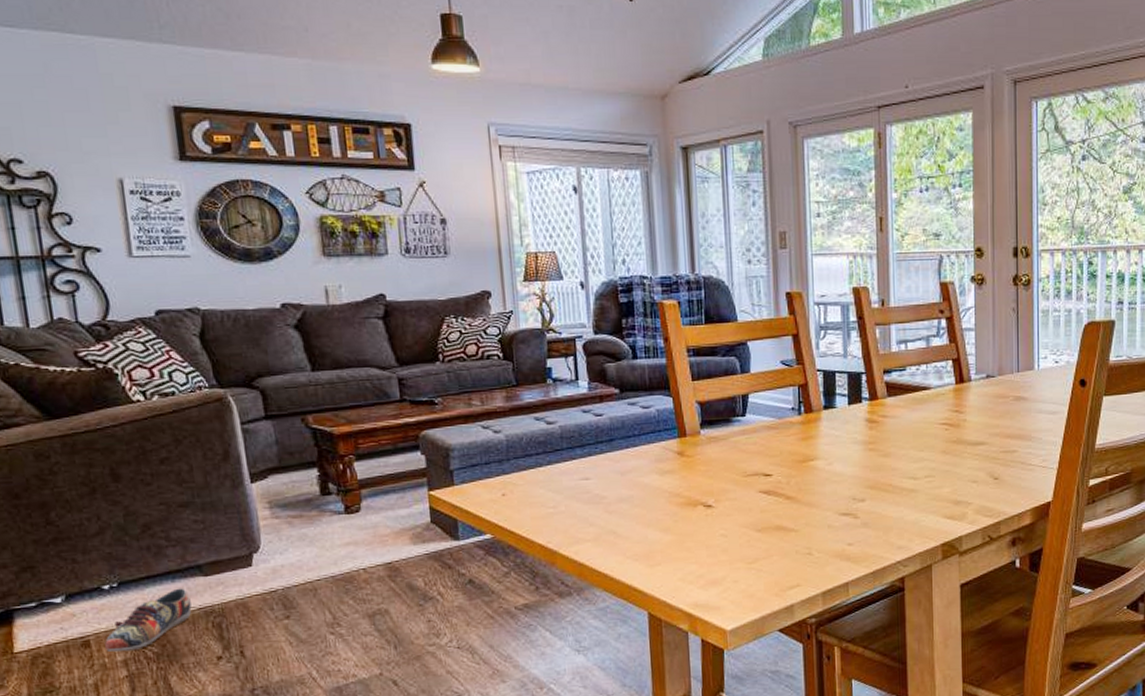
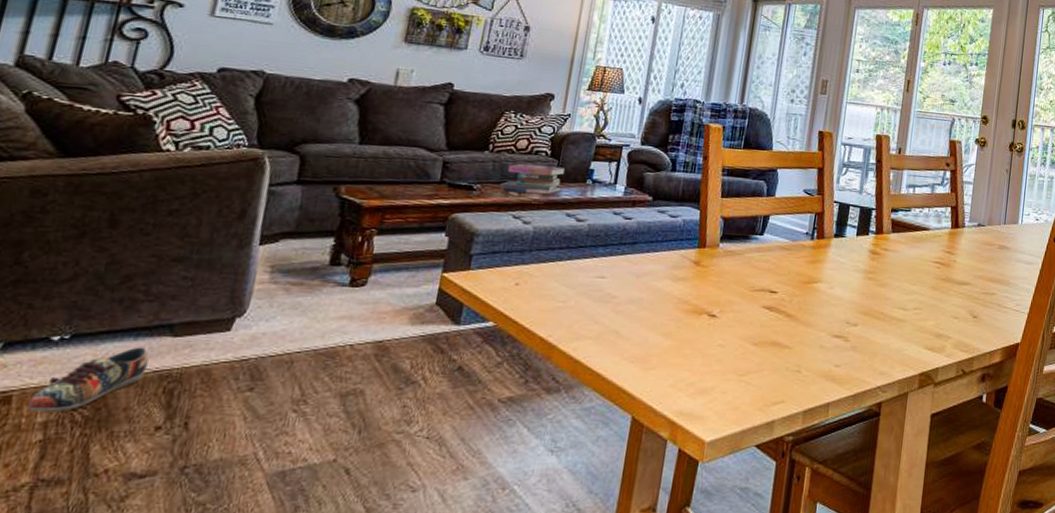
books: none [459,368,523,403] -> present [499,163,566,195]

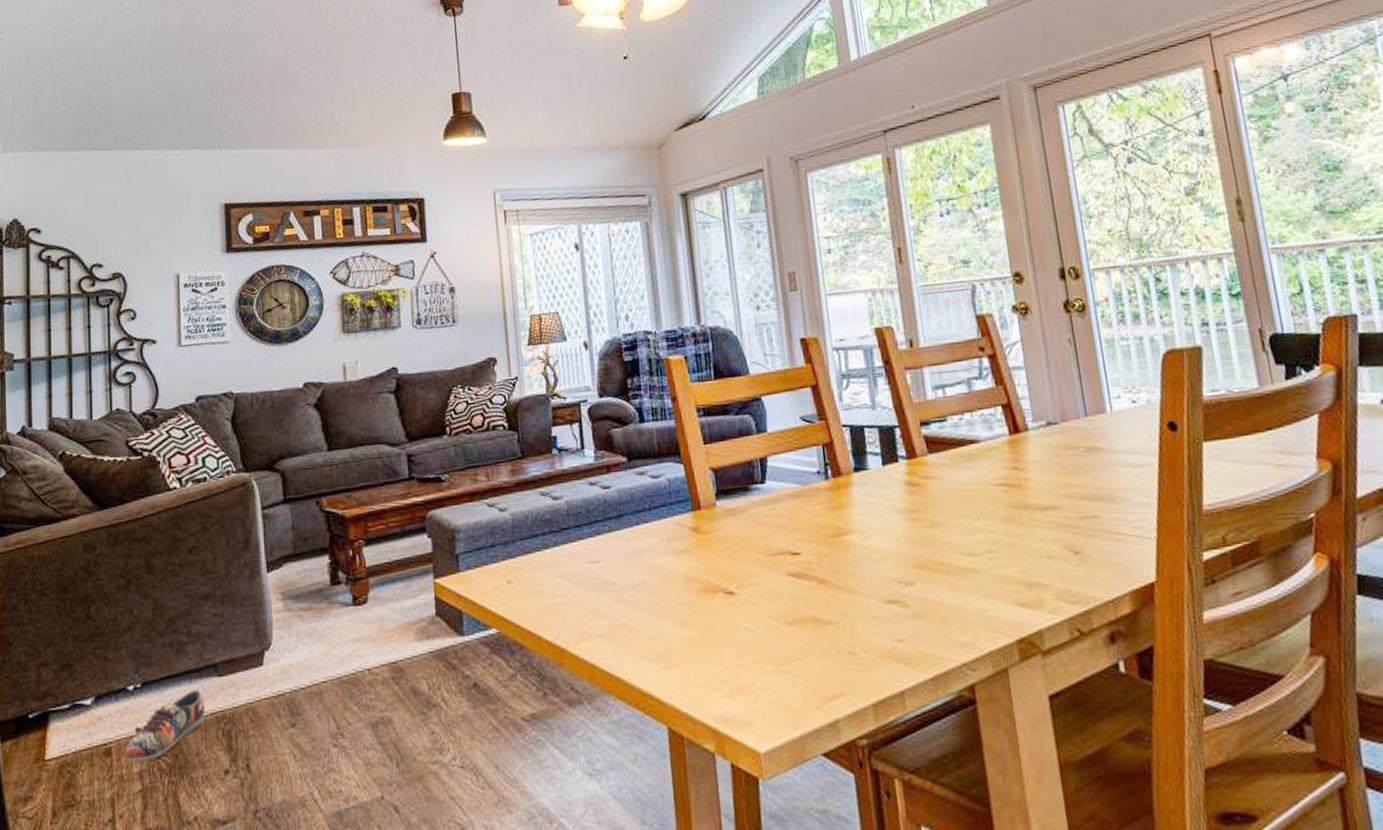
books: present [499,163,566,195] -> none [465,439,528,478]

